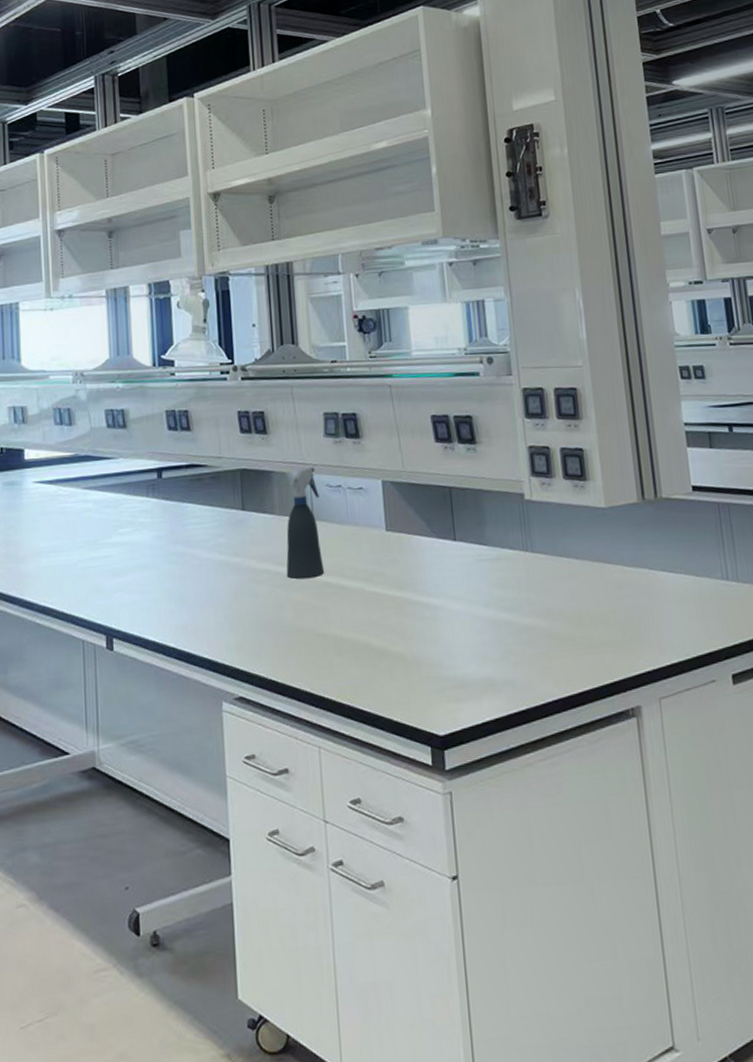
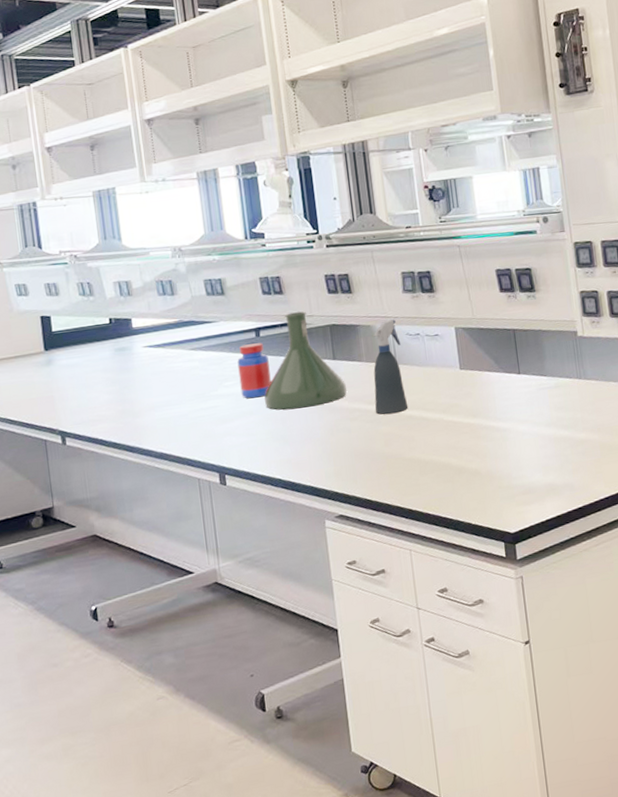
jar: none [135,485,171,550] -> present [237,343,271,399]
flask: none [161,451,255,566] -> present [263,311,347,410]

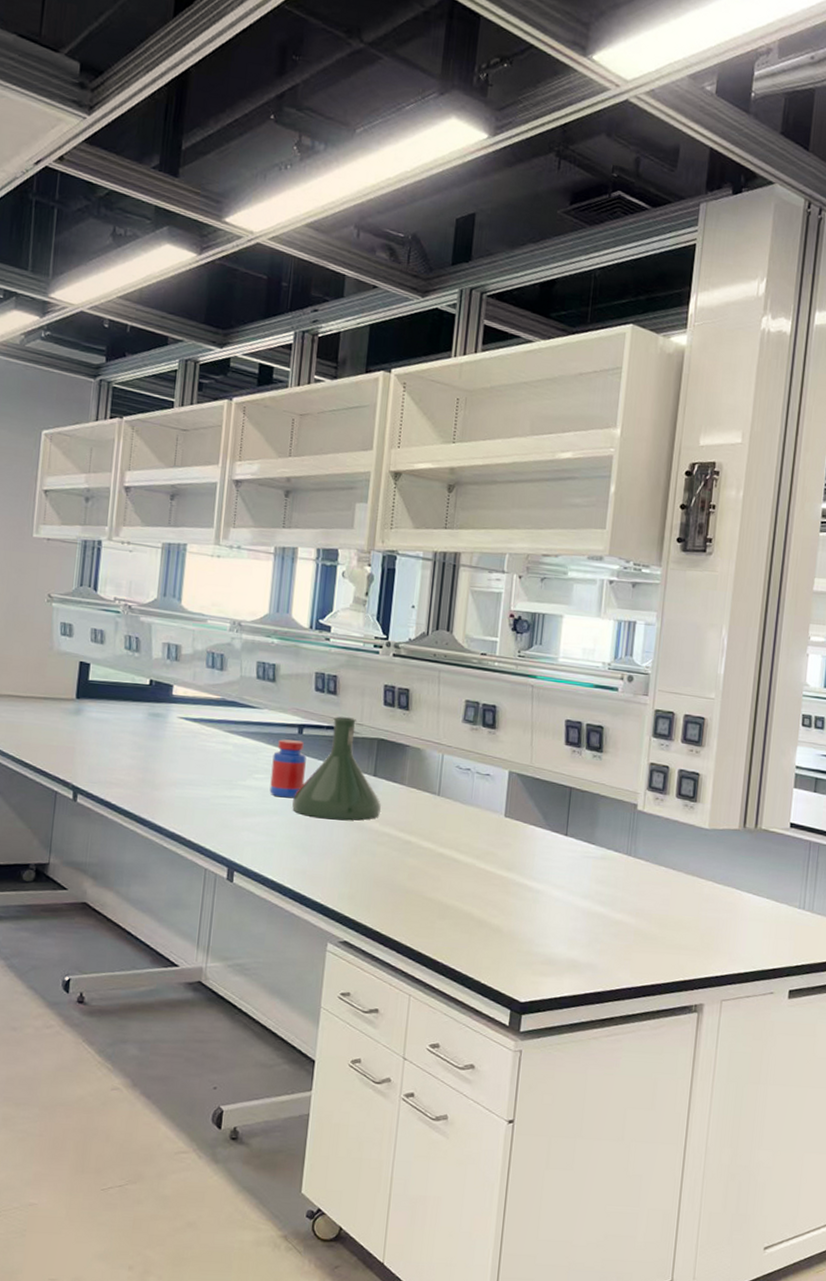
spray bottle: present [372,319,408,415] -> none [405,747,449,847]

